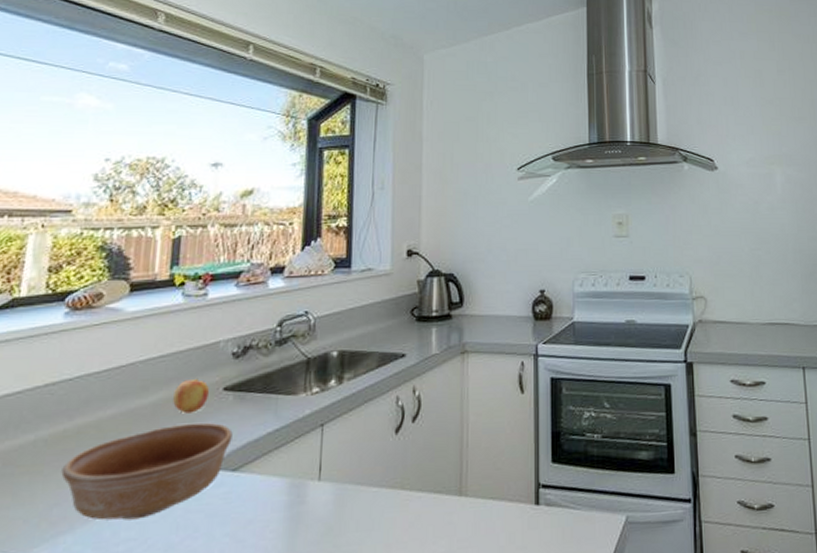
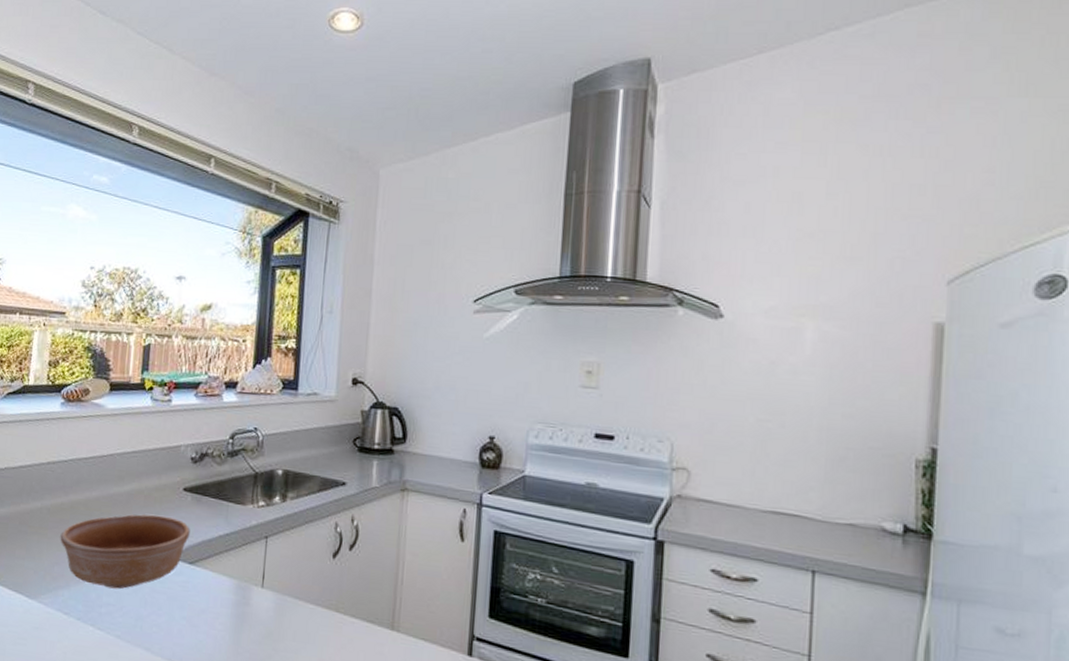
fruit: present [173,378,209,414] -> none [143,476,172,507]

